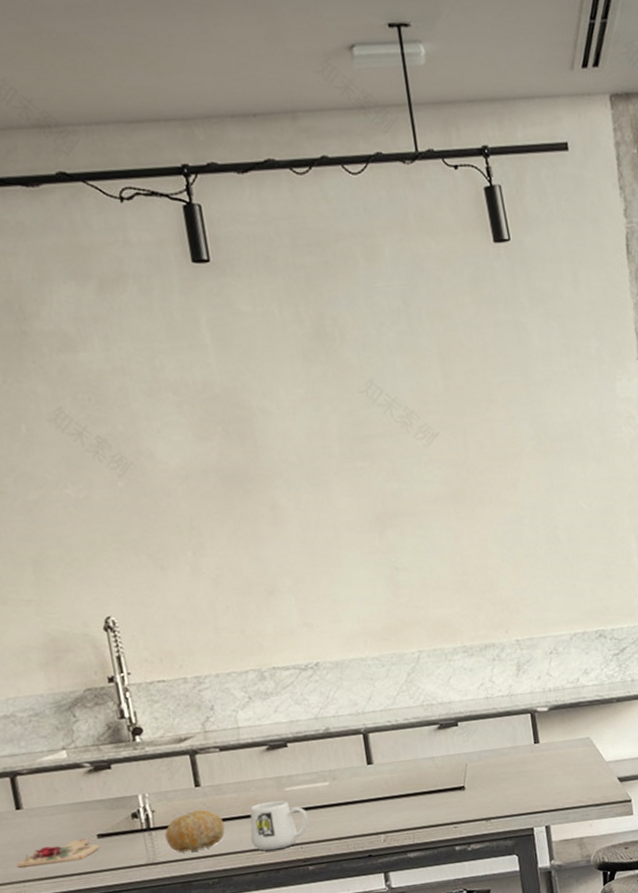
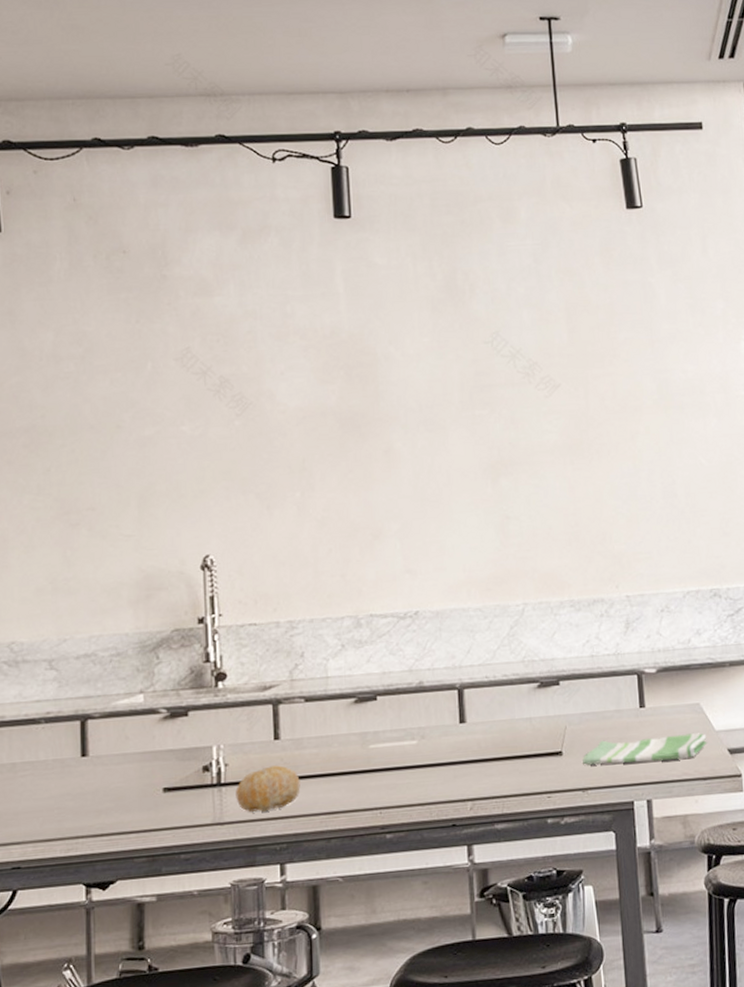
cutting board: present [16,838,99,868] -> none [72,792,163,821]
mug: present [250,800,308,851] -> none [327,759,391,815]
dish towel: none [484,764,599,797] -> present [583,733,707,765]

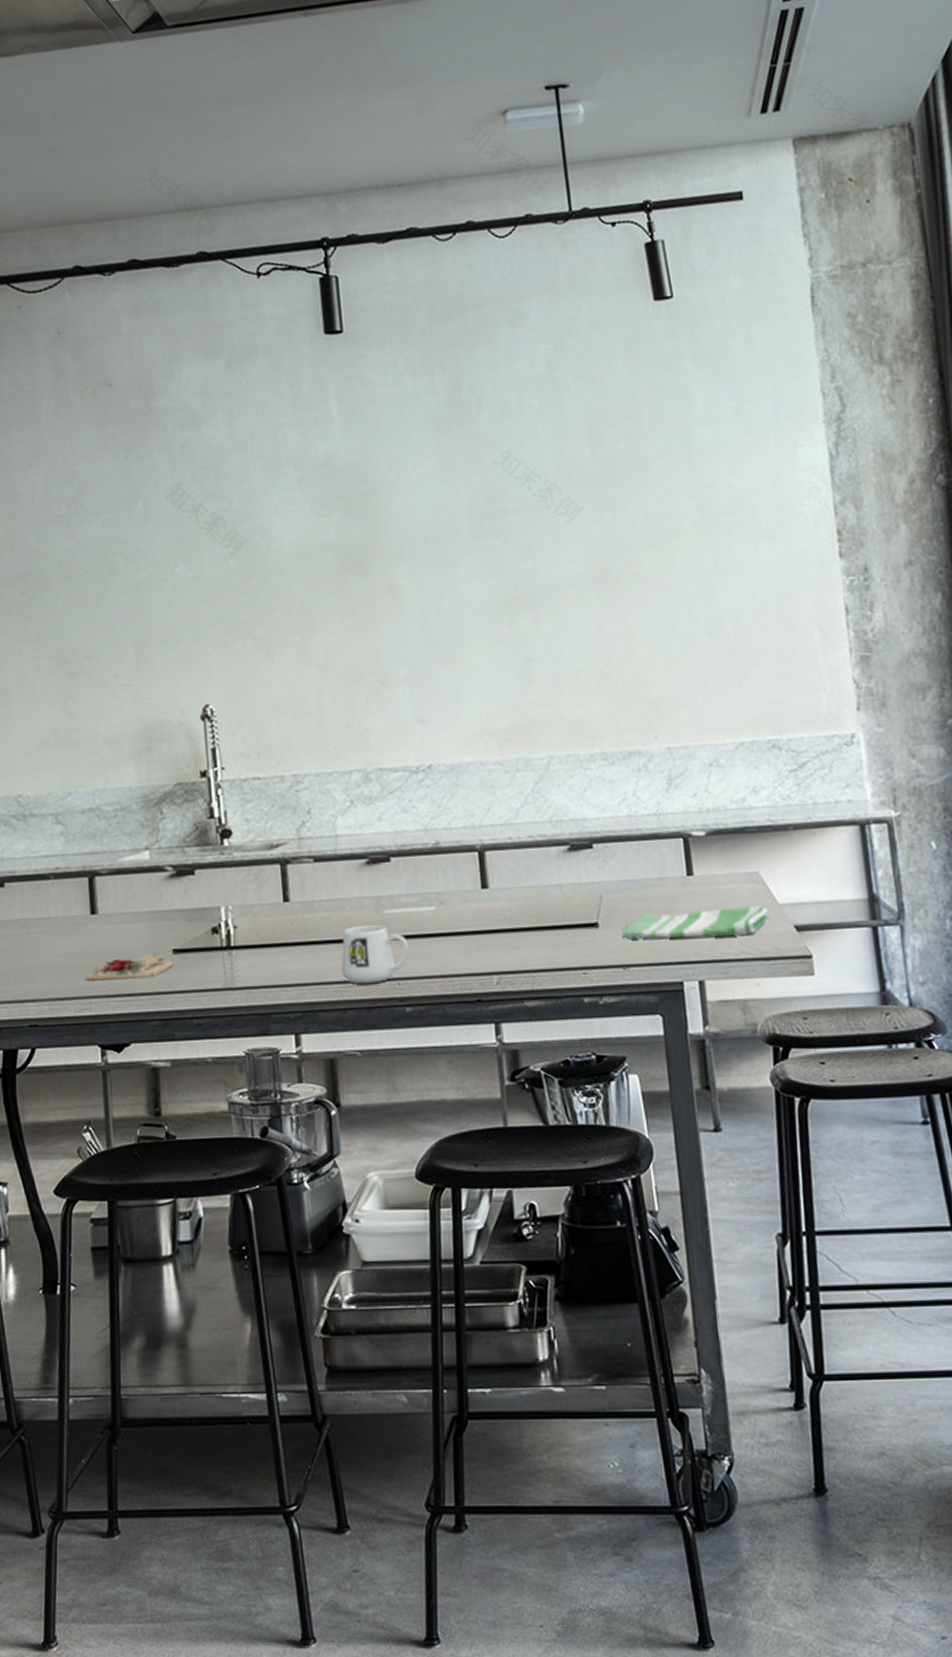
cutting board: none [72,792,163,821] -> present [85,953,174,981]
fruit: present [235,765,301,812] -> none [246,929,313,978]
mug: none [327,759,391,815] -> present [341,925,409,985]

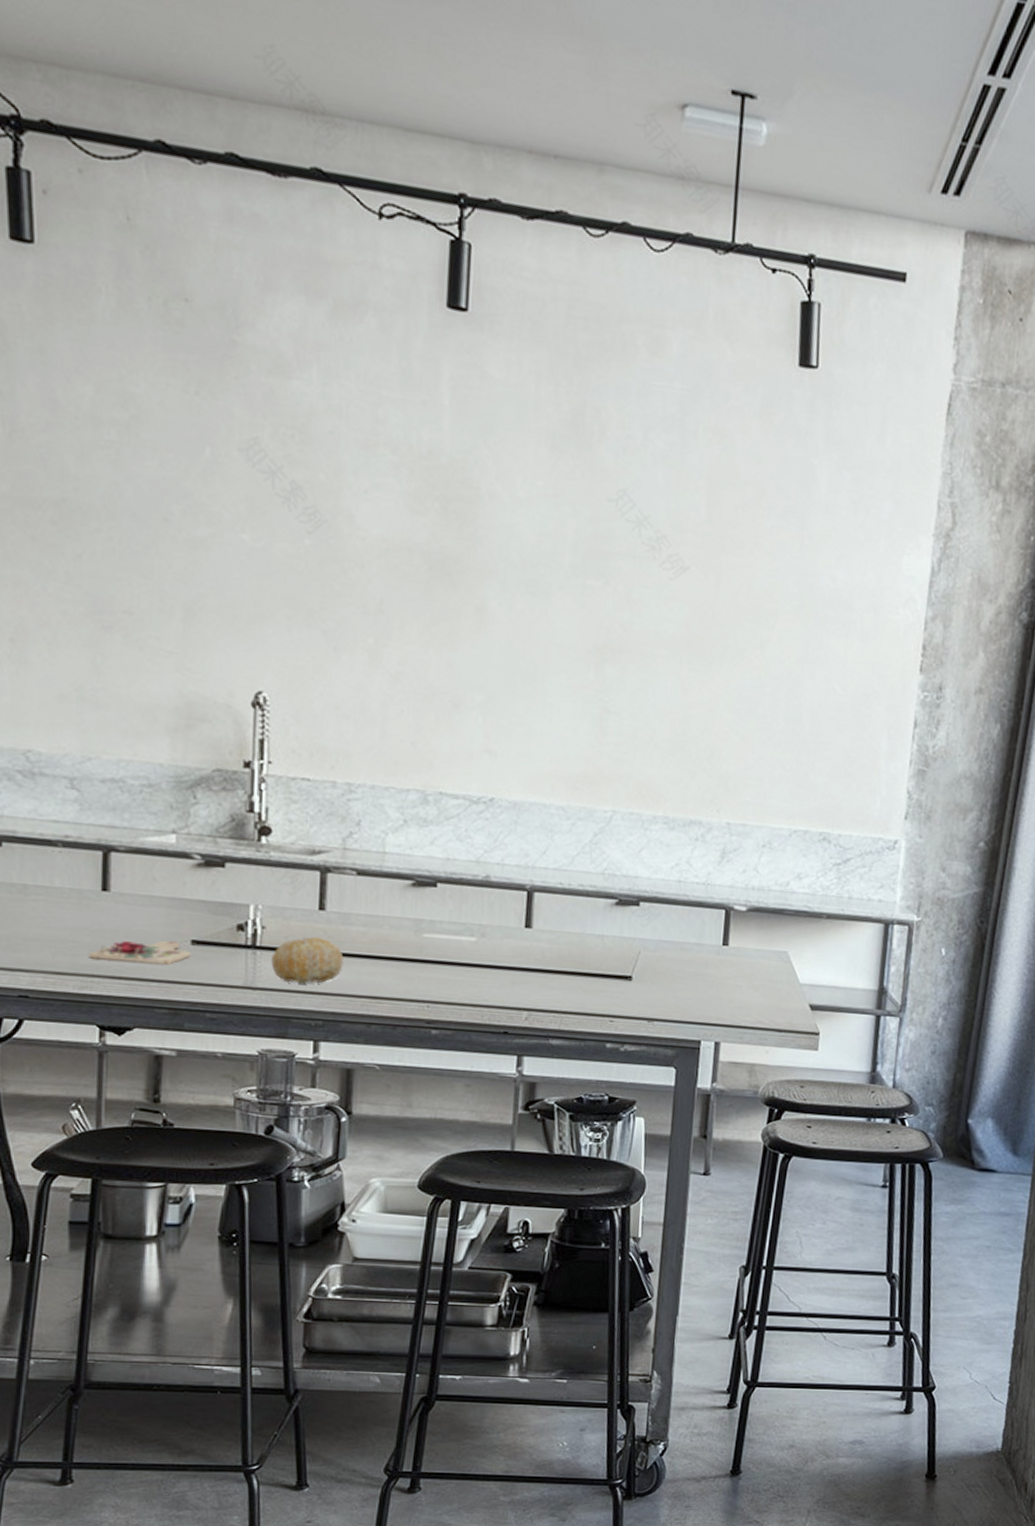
fruit: none [246,929,313,978] -> present [271,937,344,984]
mug: present [341,925,409,985] -> none [371,945,443,1003]
dish towel: present [622,906,769,939] -> none [653,972,789,1007]

